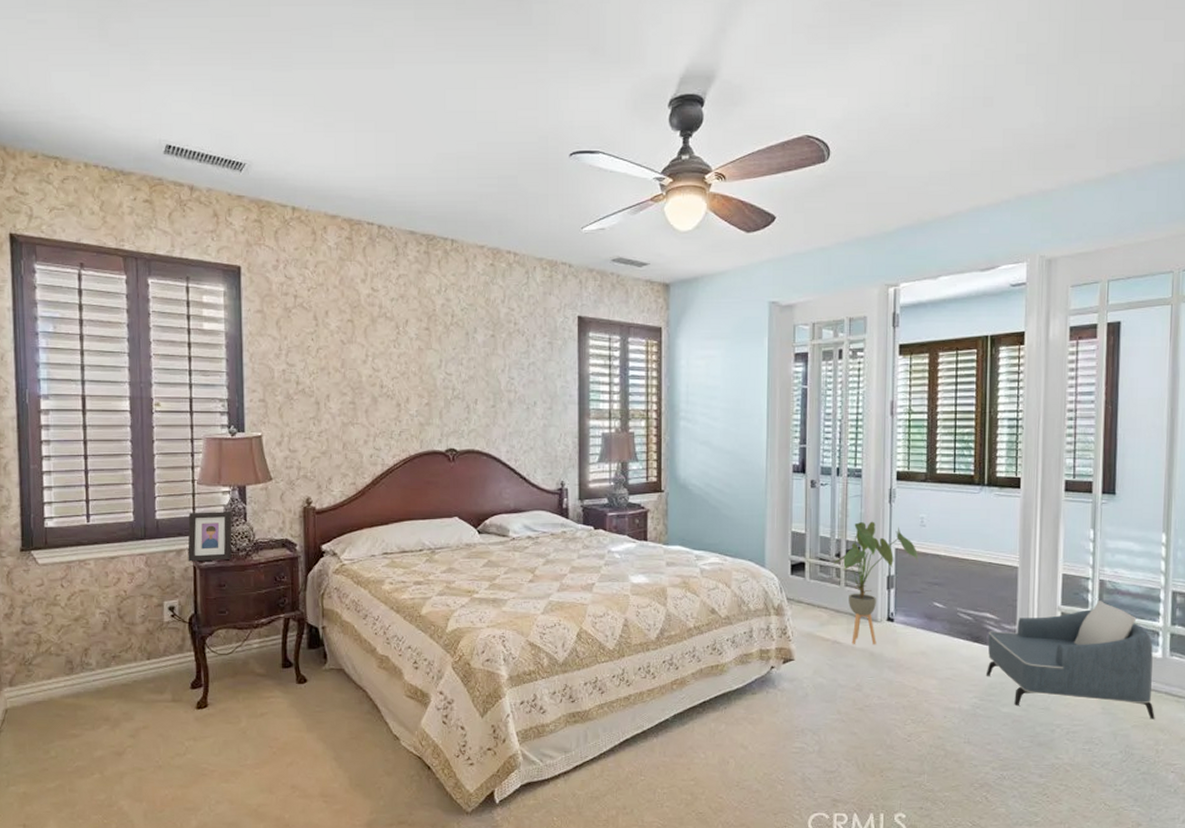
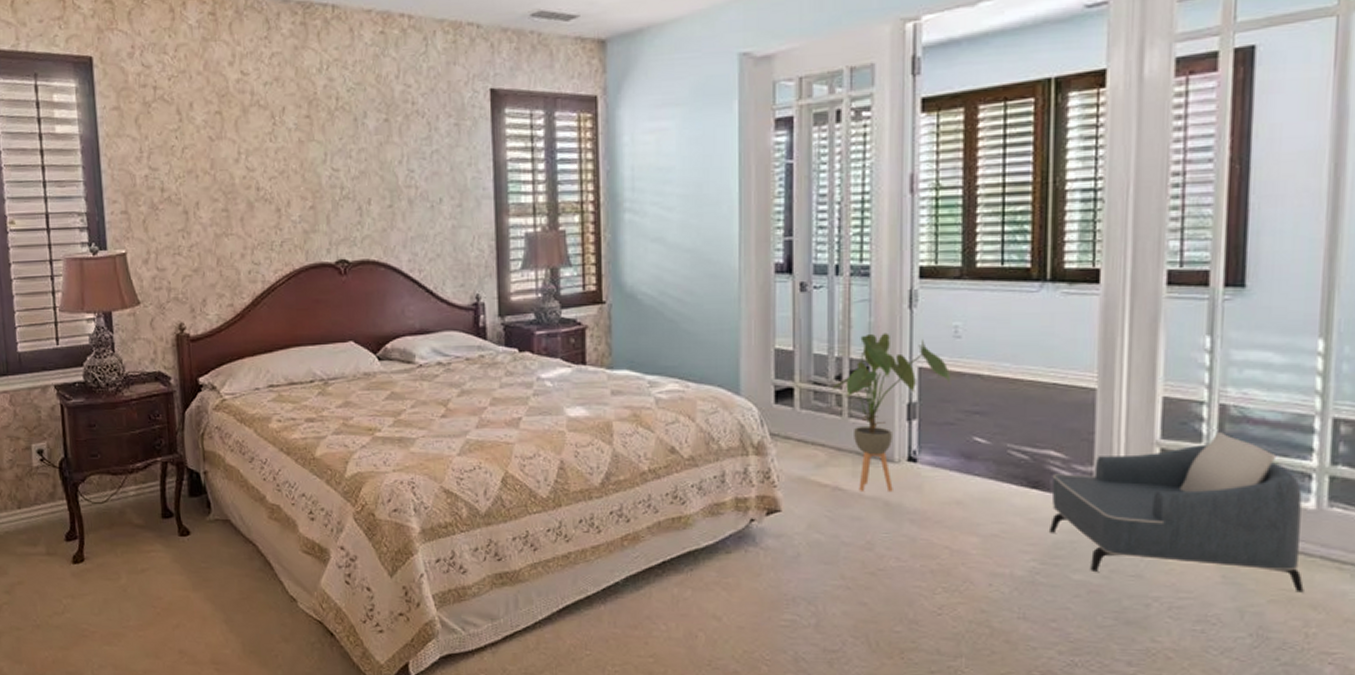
picture frame: present [188,512,233,562] -> none [52,342,101,399]

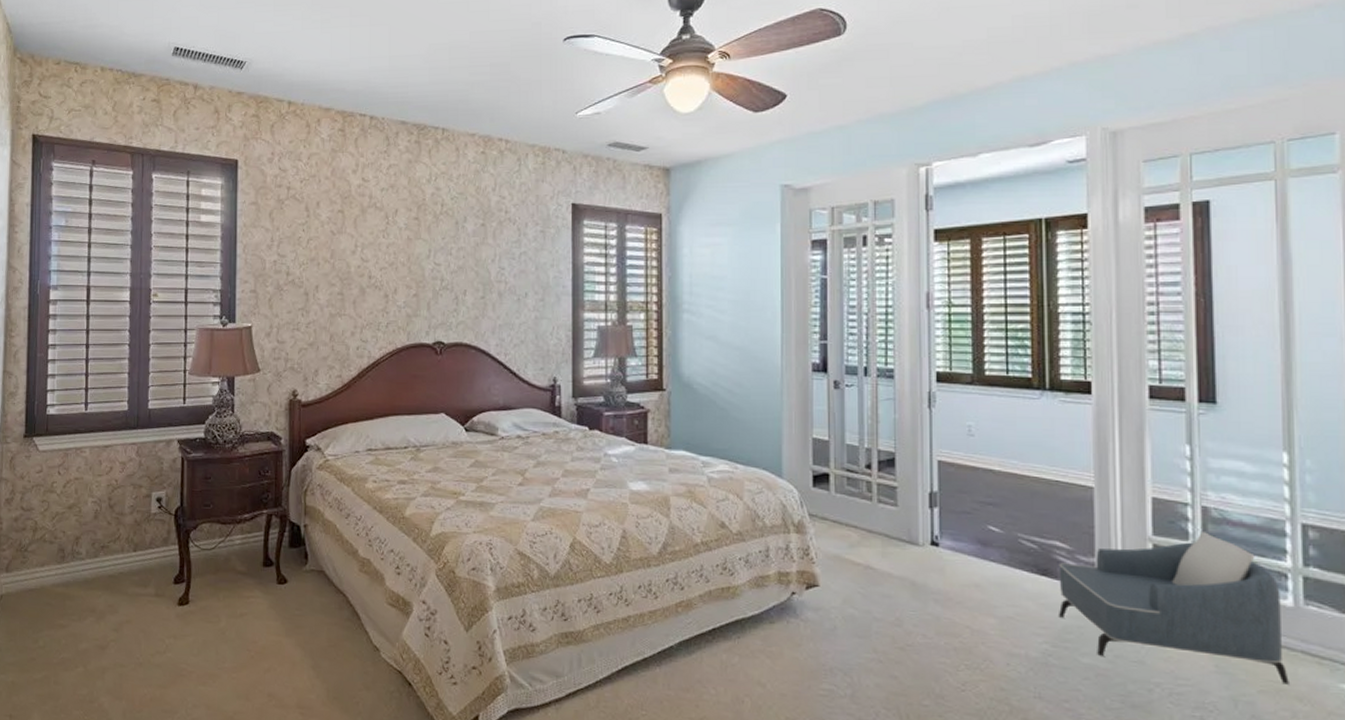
house plant: present [832,333,951,491] -> none [863,428,967,572]

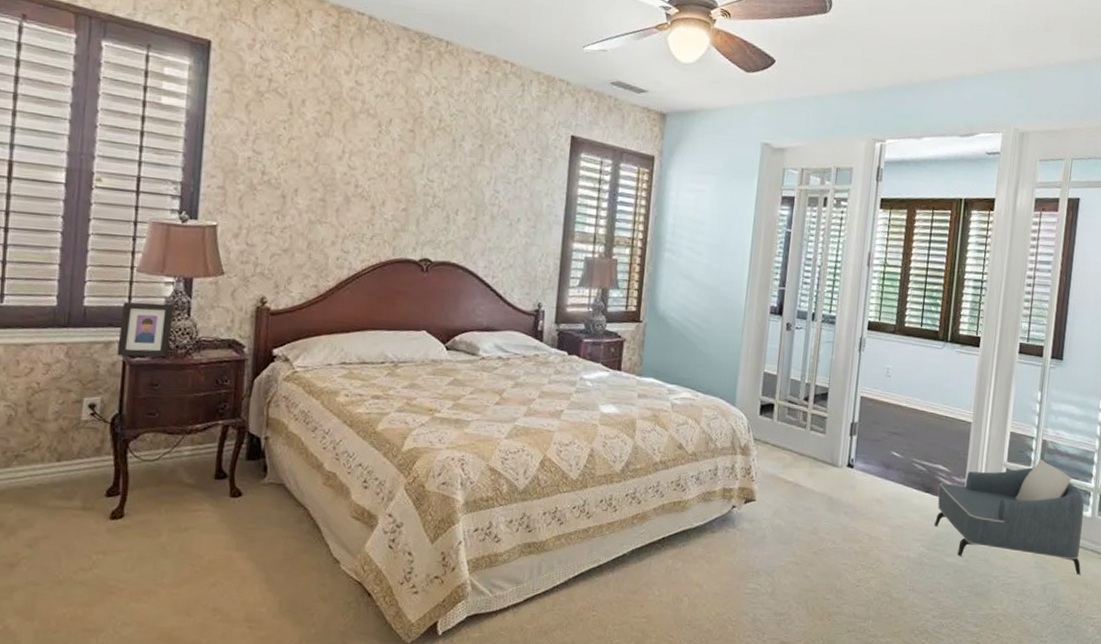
picture frame: none [177,402,220,453] -> present [117,302,174,357]

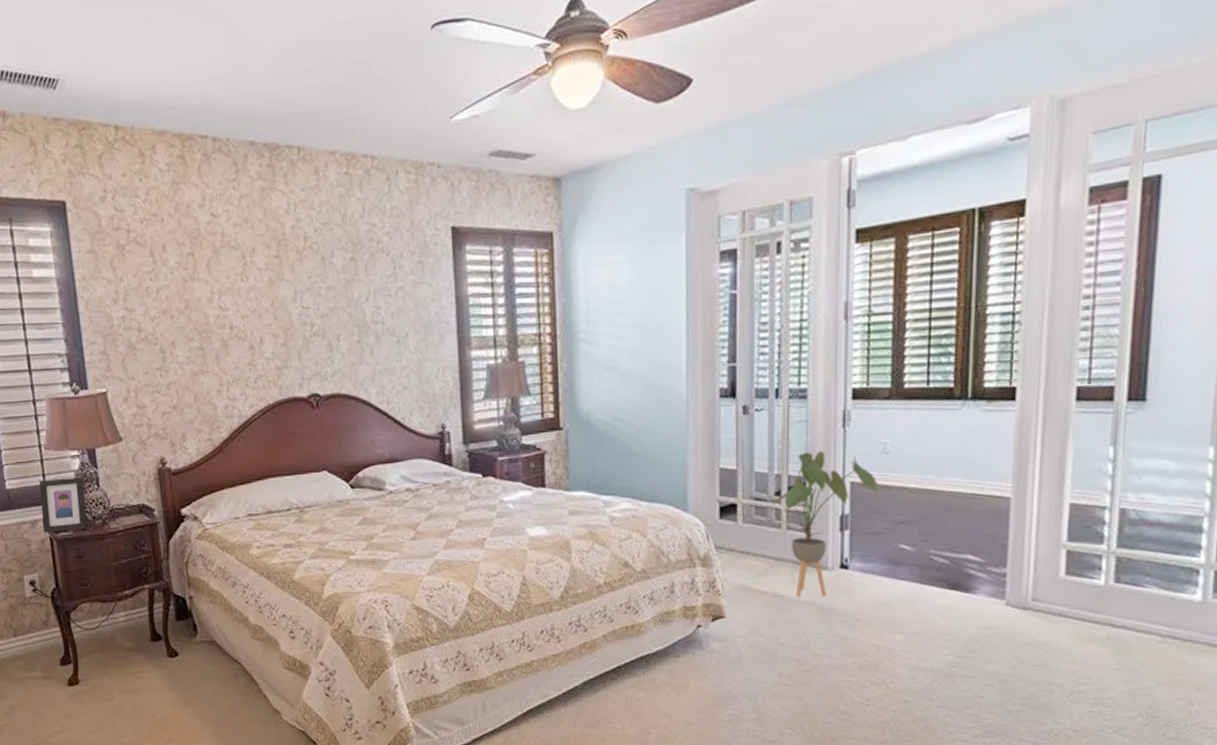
house plant: none [801,368,882,489] -> present [772,451,880,597]
armchair: present [934,459,1084,575] -> none [967,534,1190,675]

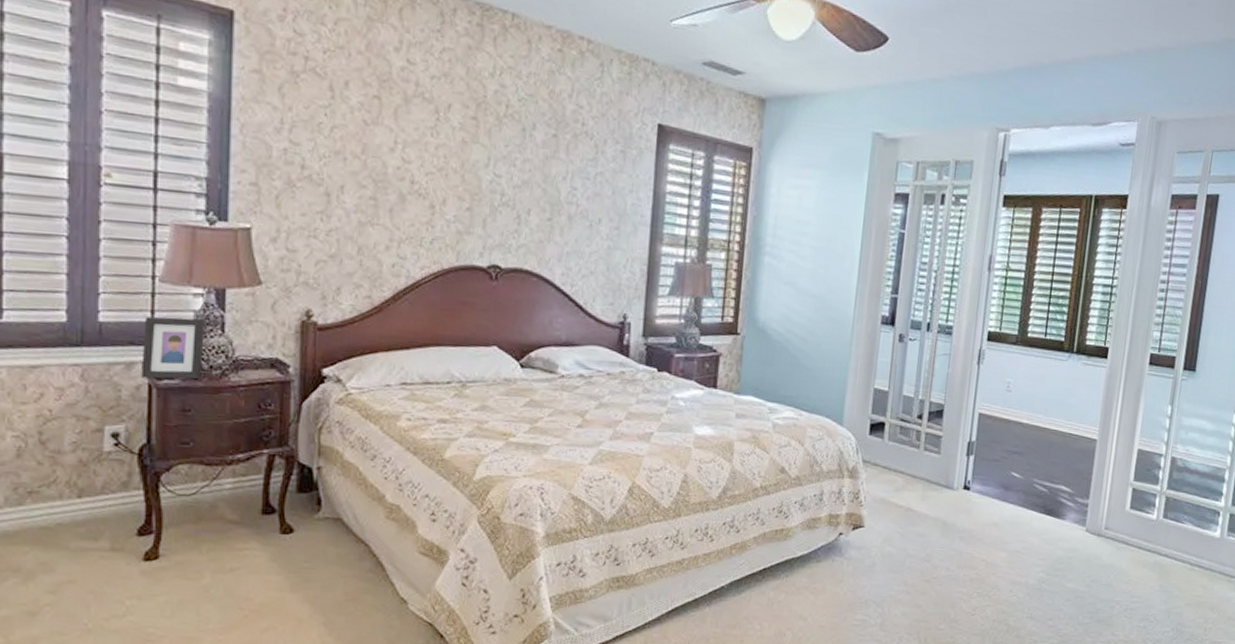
house plant: present [772,451,880,597] -> none [914,382,1001,513]

